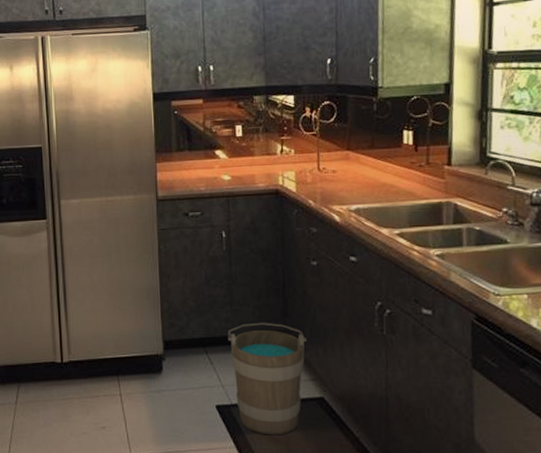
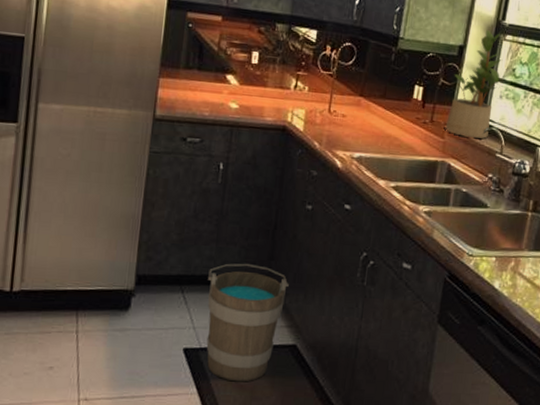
potted plant: none [444,62,507,174] -> present [445,30,509,139]

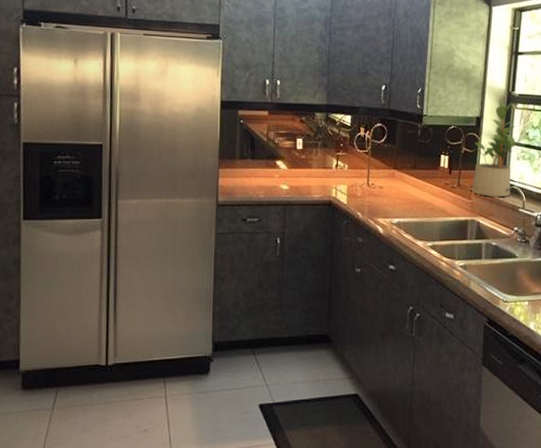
bucket: present [206,263,289,382] -> none [275,324,347,431]

